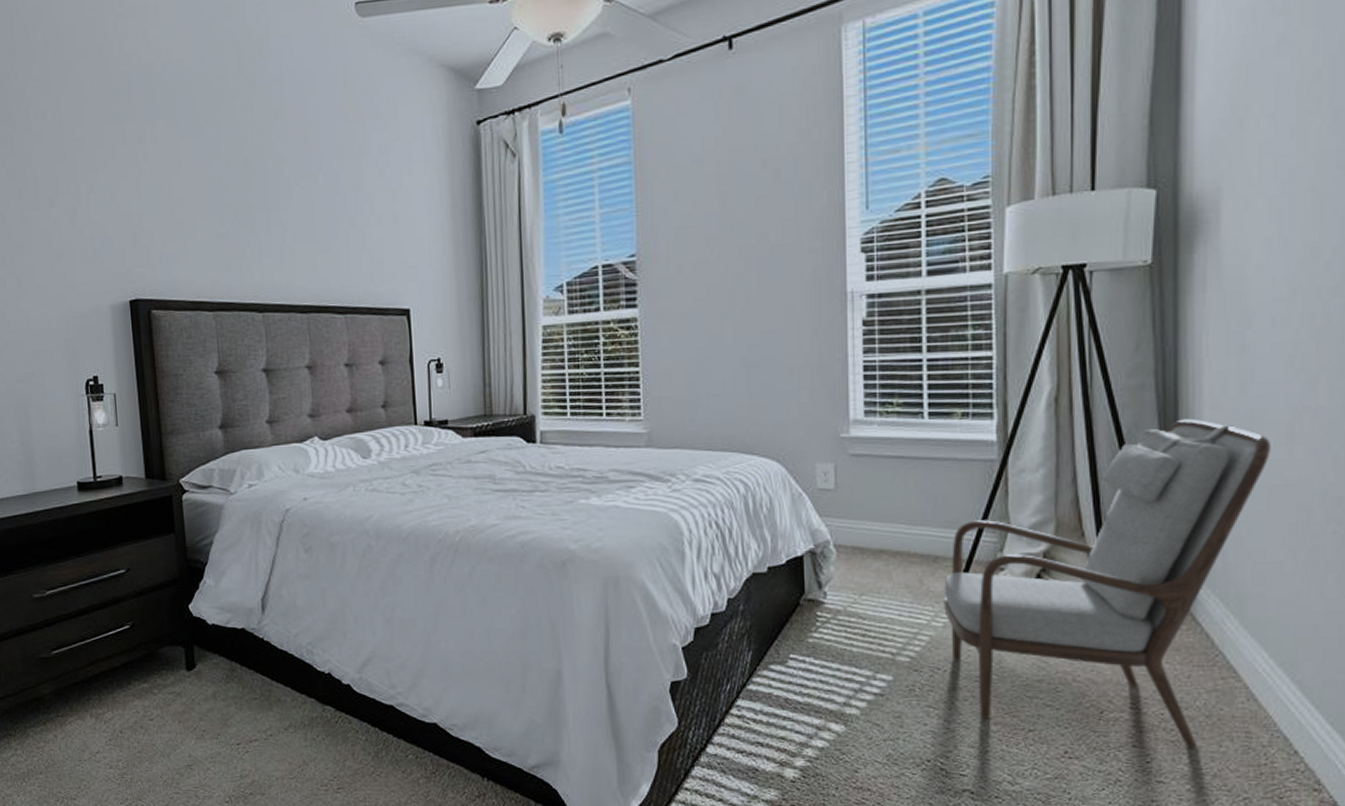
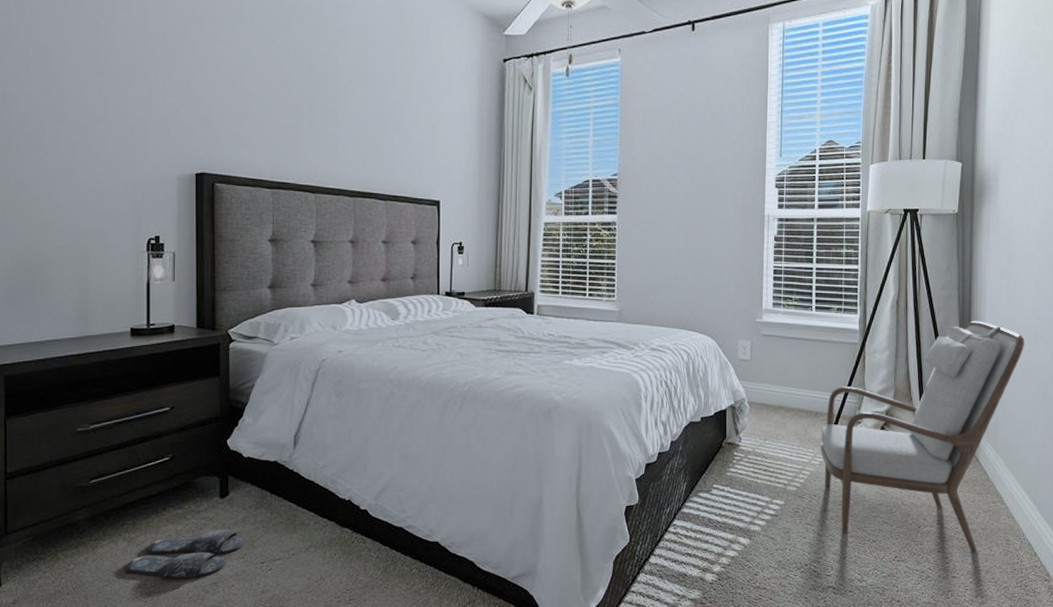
slippers: none [94,706,217,761] -> present [124,530,245,579]

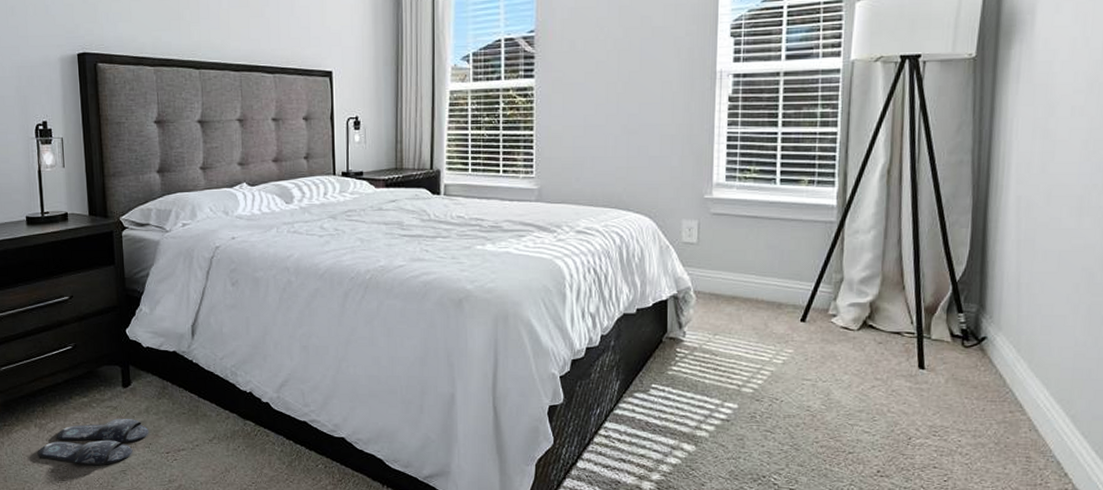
armchair: present [820,320,1025,552] -> none [784,191,1064,470]

